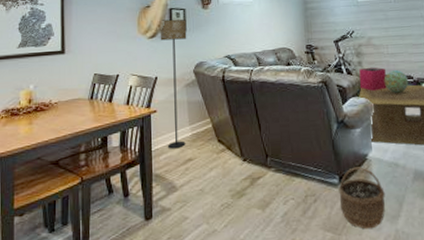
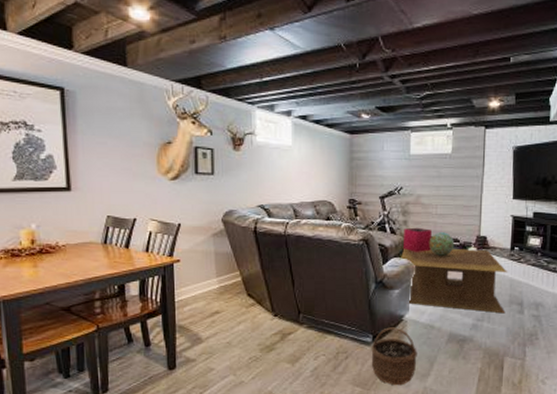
floor lamp: present [160,19,187,149] -> none [183,159,215,301]

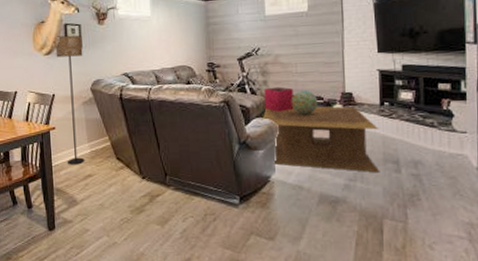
floor lamp: none [183,159,215,301] -> present [55,35,85,165]
wicker basket: present [371,327,417,386] -> none [239,188,287,249]

